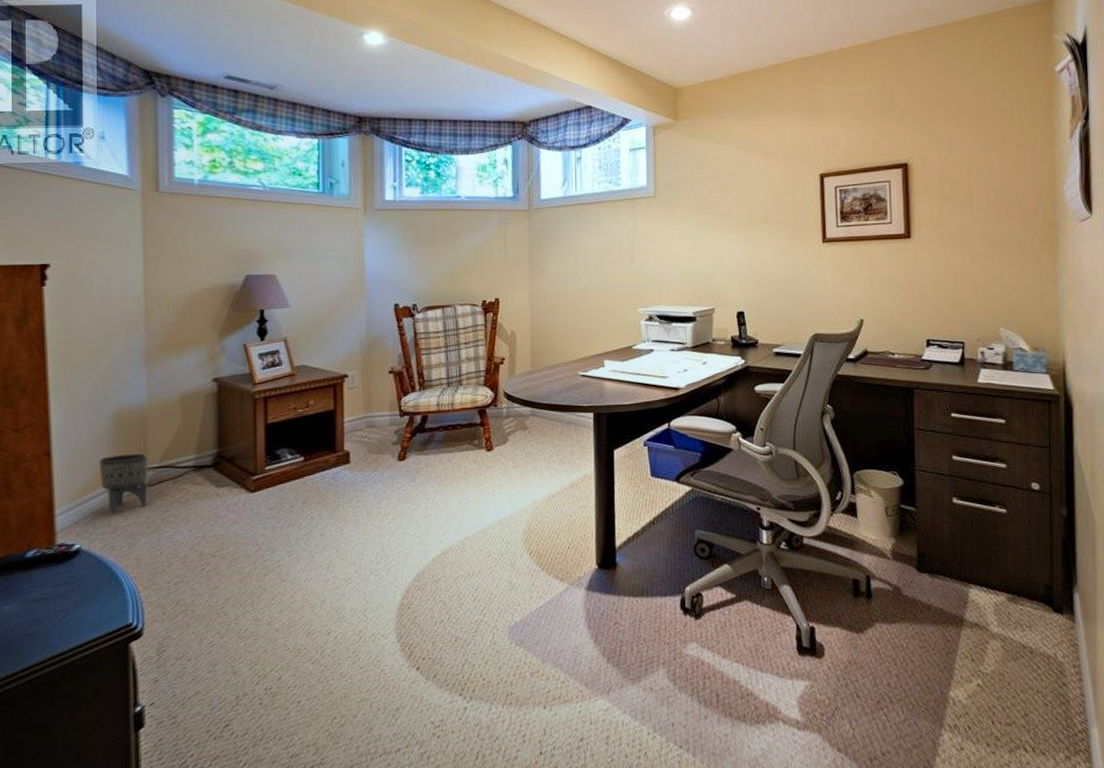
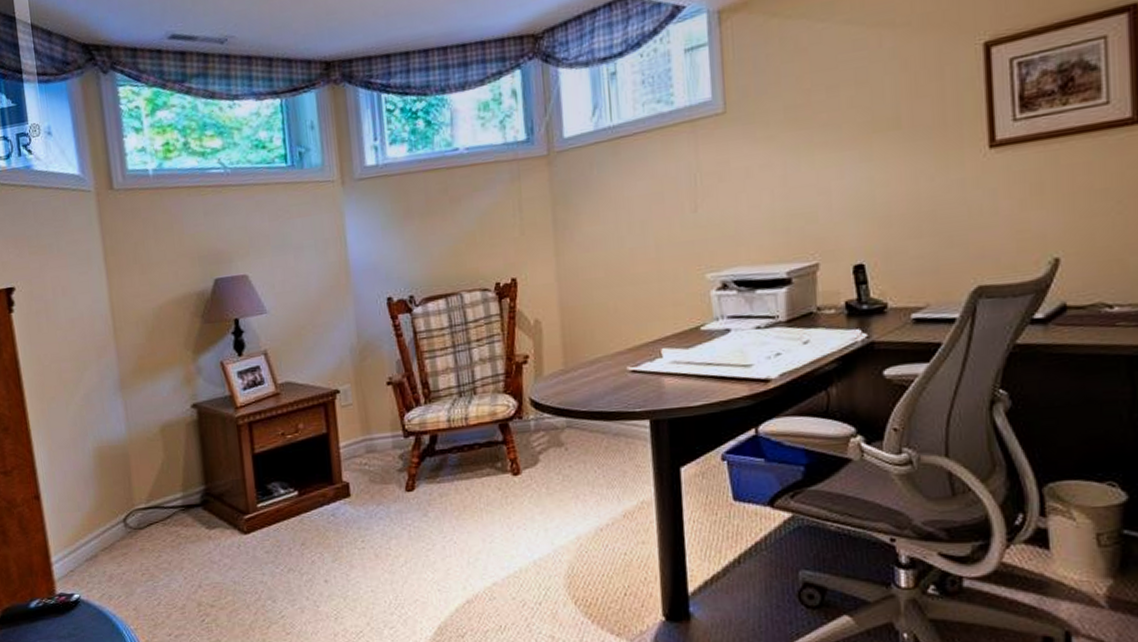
planter: present [99,454,148,514] -> none [86,494,139,561]

